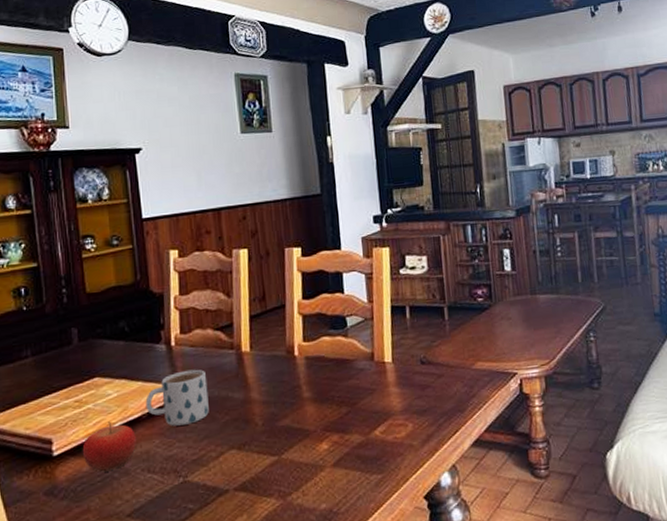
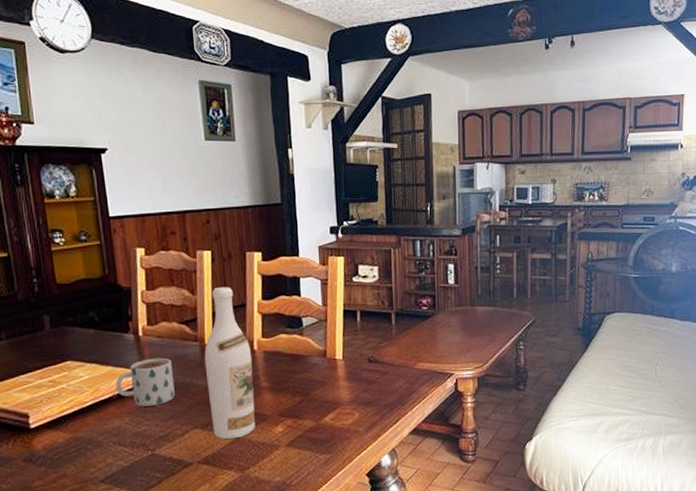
fruit: present [82,421,136,472] -> none [57,400,108,444]
wine bottle: none [241,286,298,461] -> present [204,286,255,440]

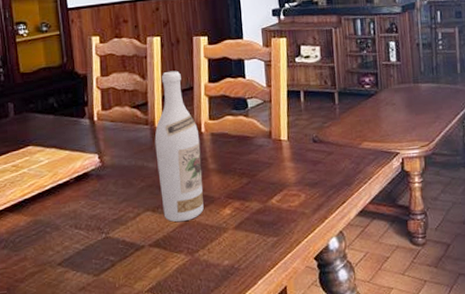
mug: present [115,357,175,407] -> none [72,141,127,190]

